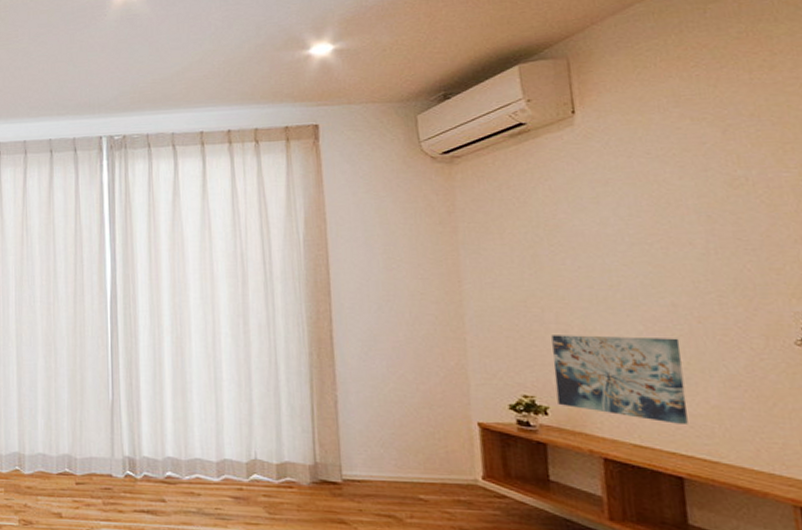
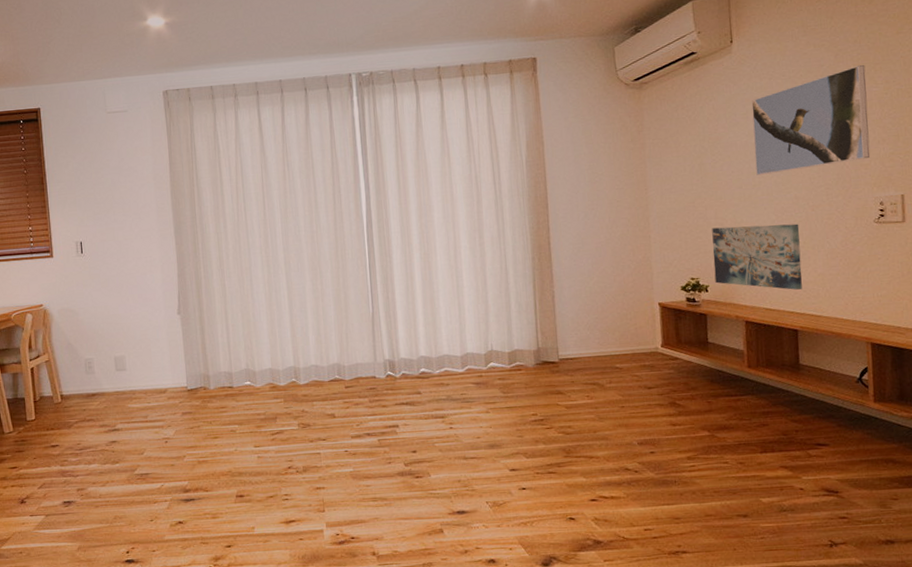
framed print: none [603,143,784,274] -> present [751,64,870,175]

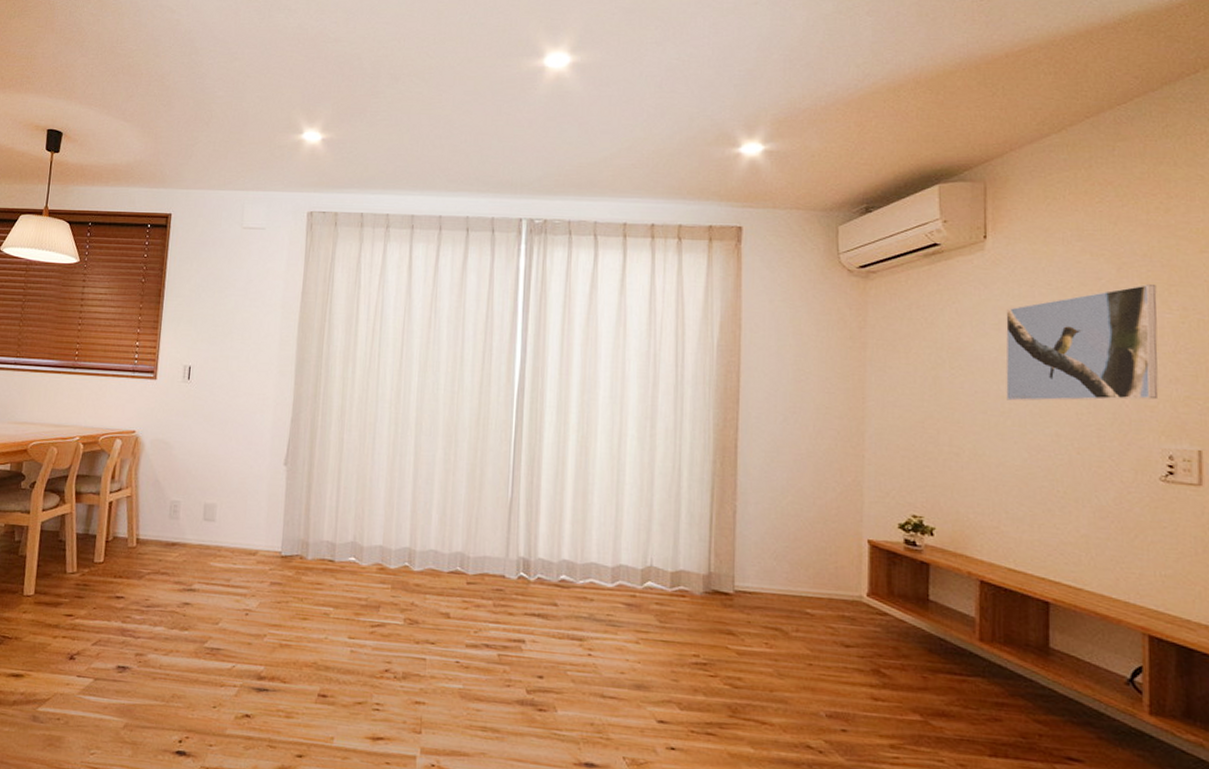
wall art: present [712,223,802,290] -> none [943,457,1060,551]

